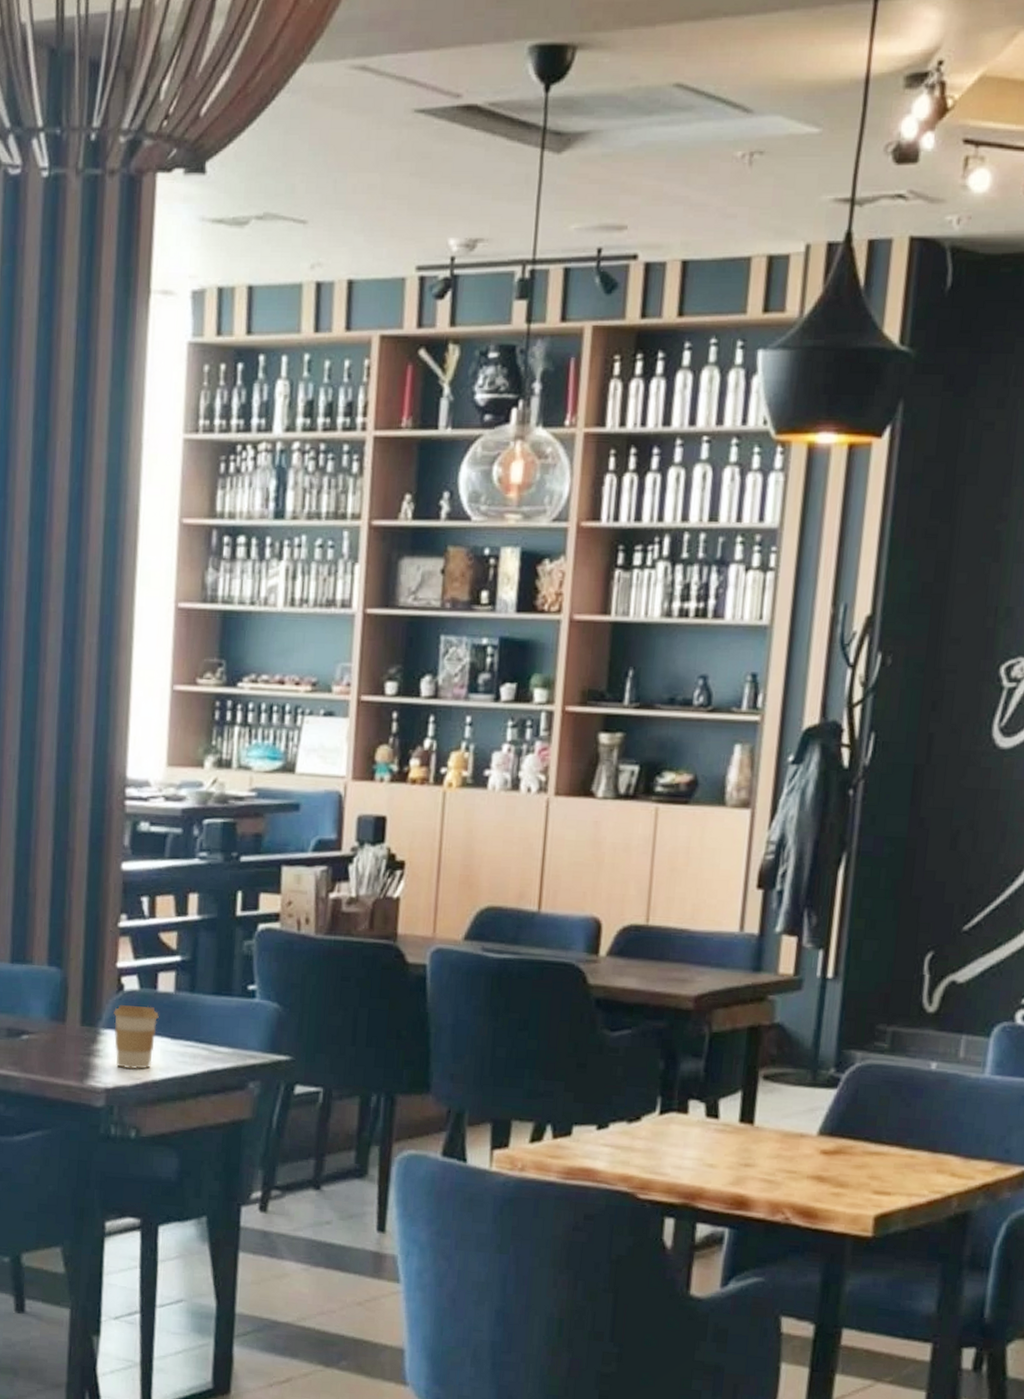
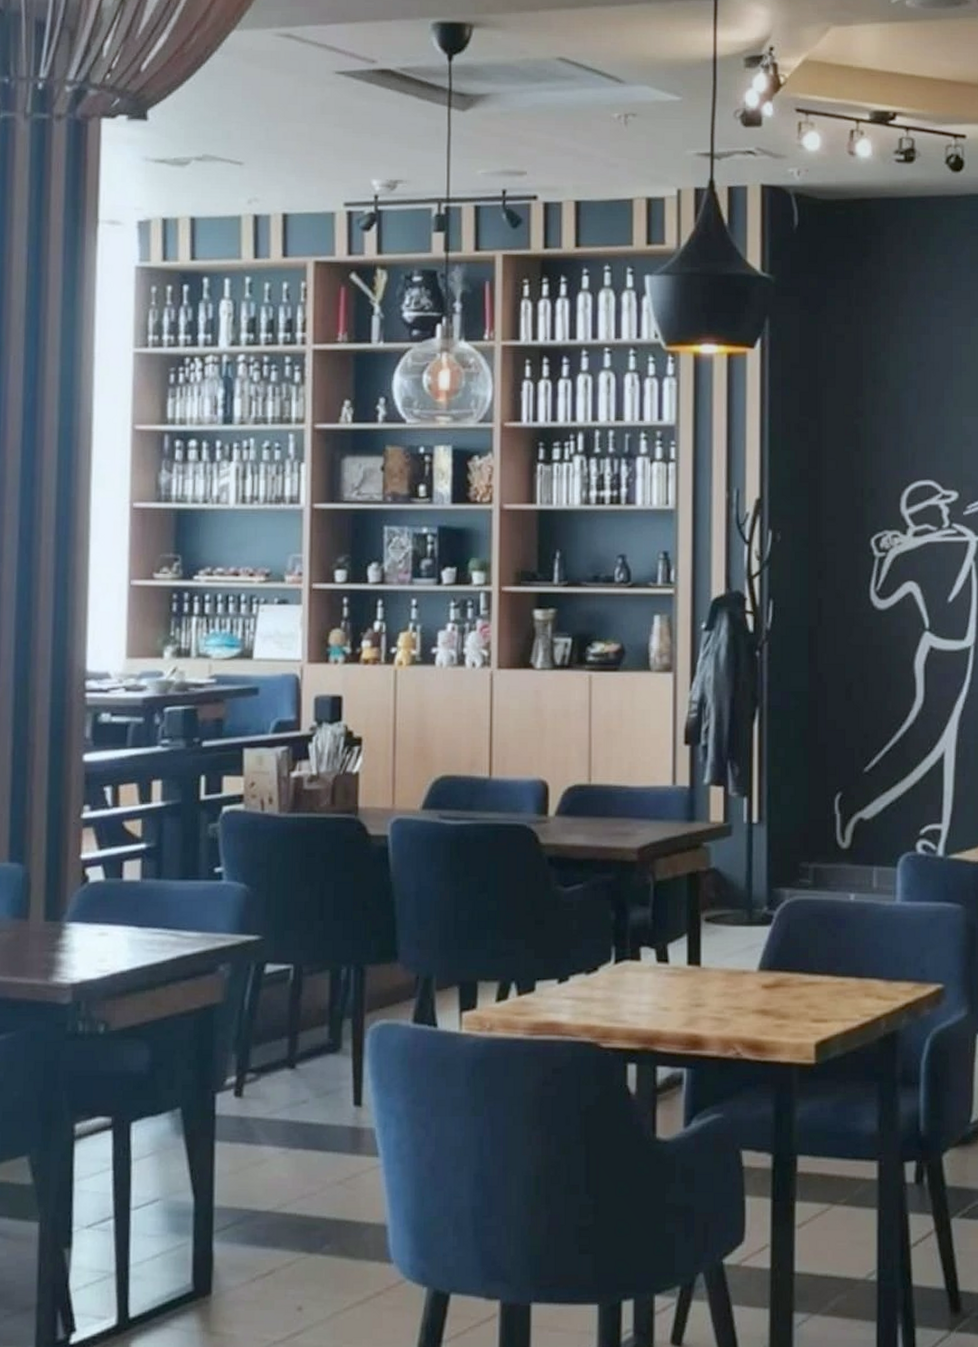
coffee cup: present [113,1005,159,1070] -> none [78,896,125,962]

